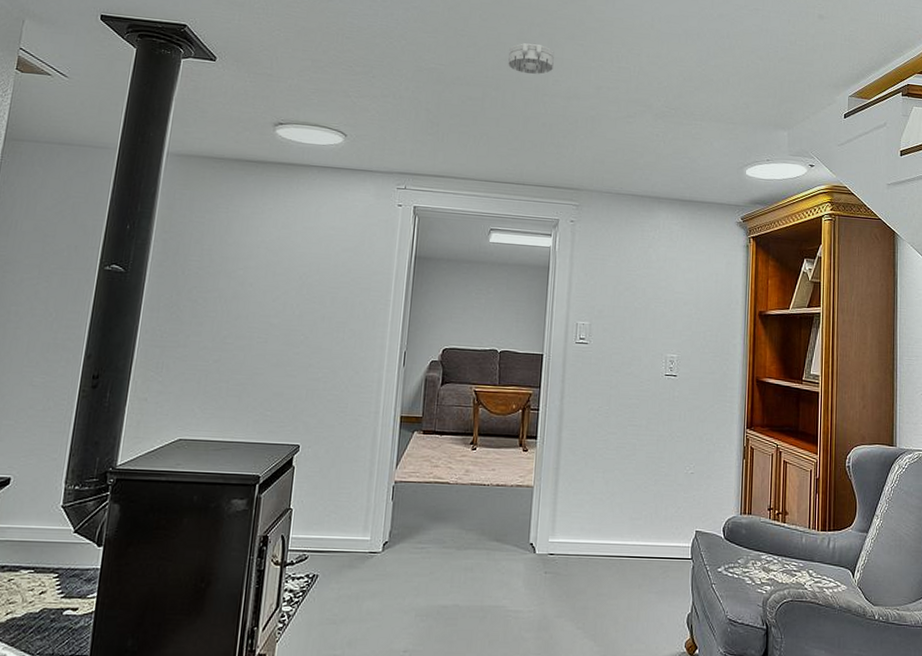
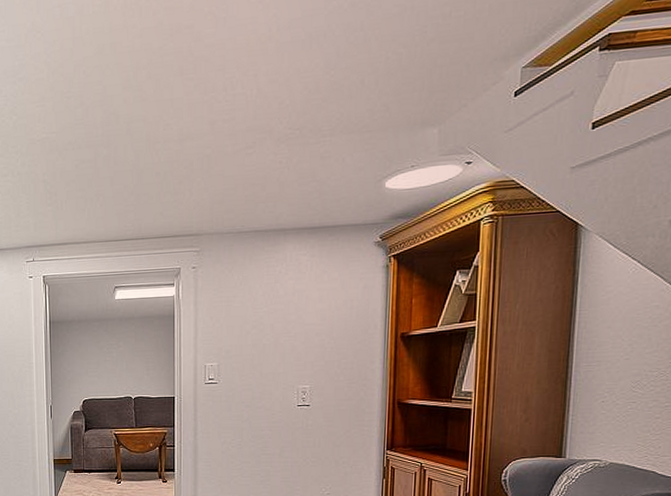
smoke detector: present [508,43,554,75] -> none [117,88,163,124]

